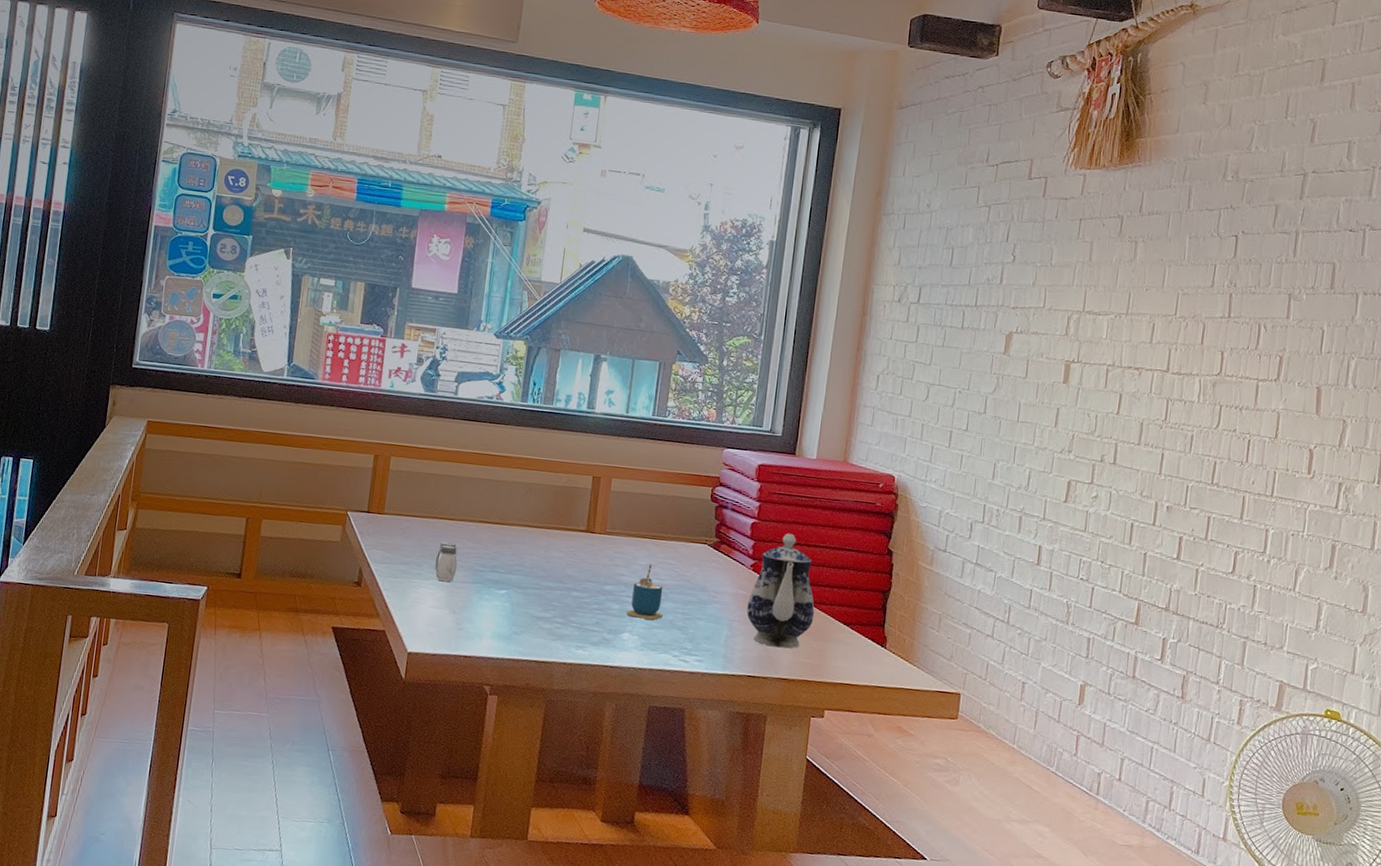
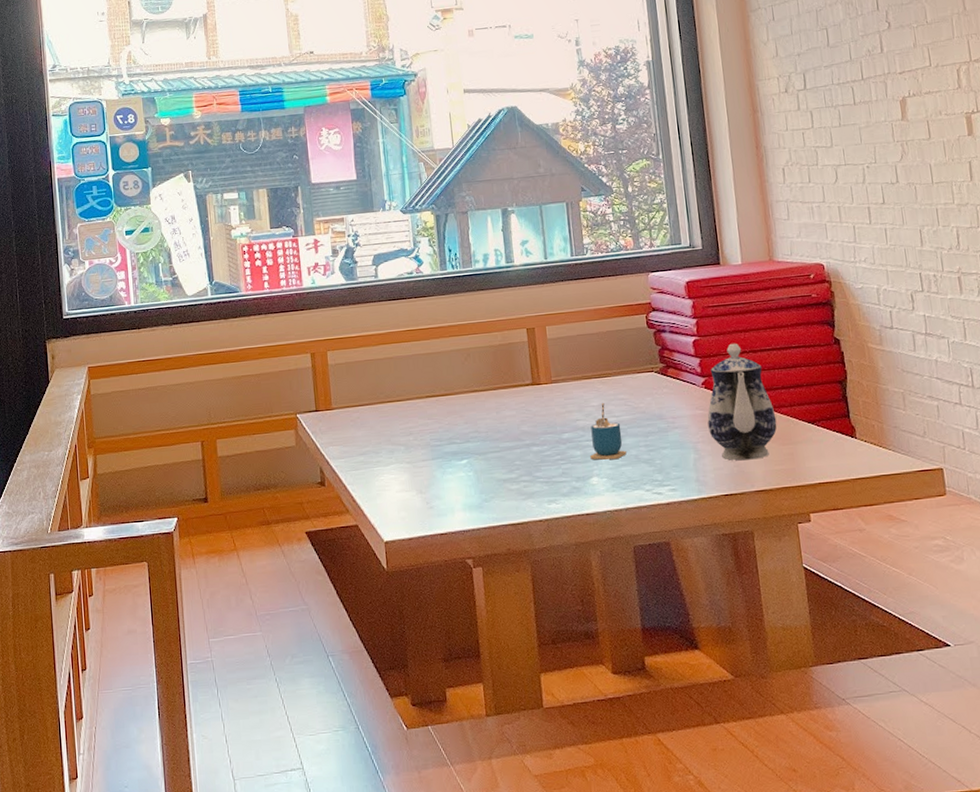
salt and pepper shaker: present [435,542,457,582] -> none [392,423,414,464]

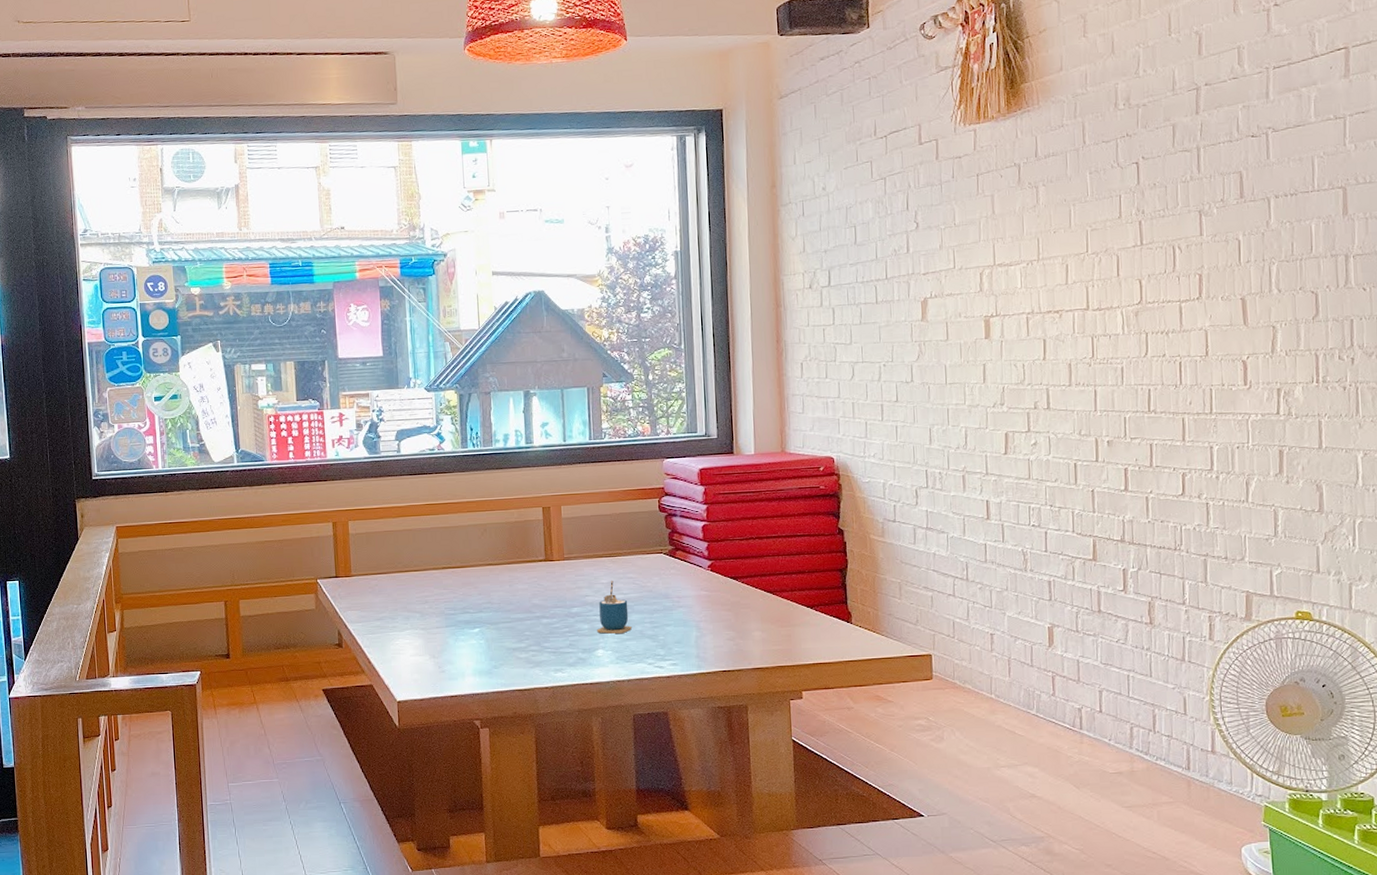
teapot: present [707,343,777,461] -> none [711,529,777,640]

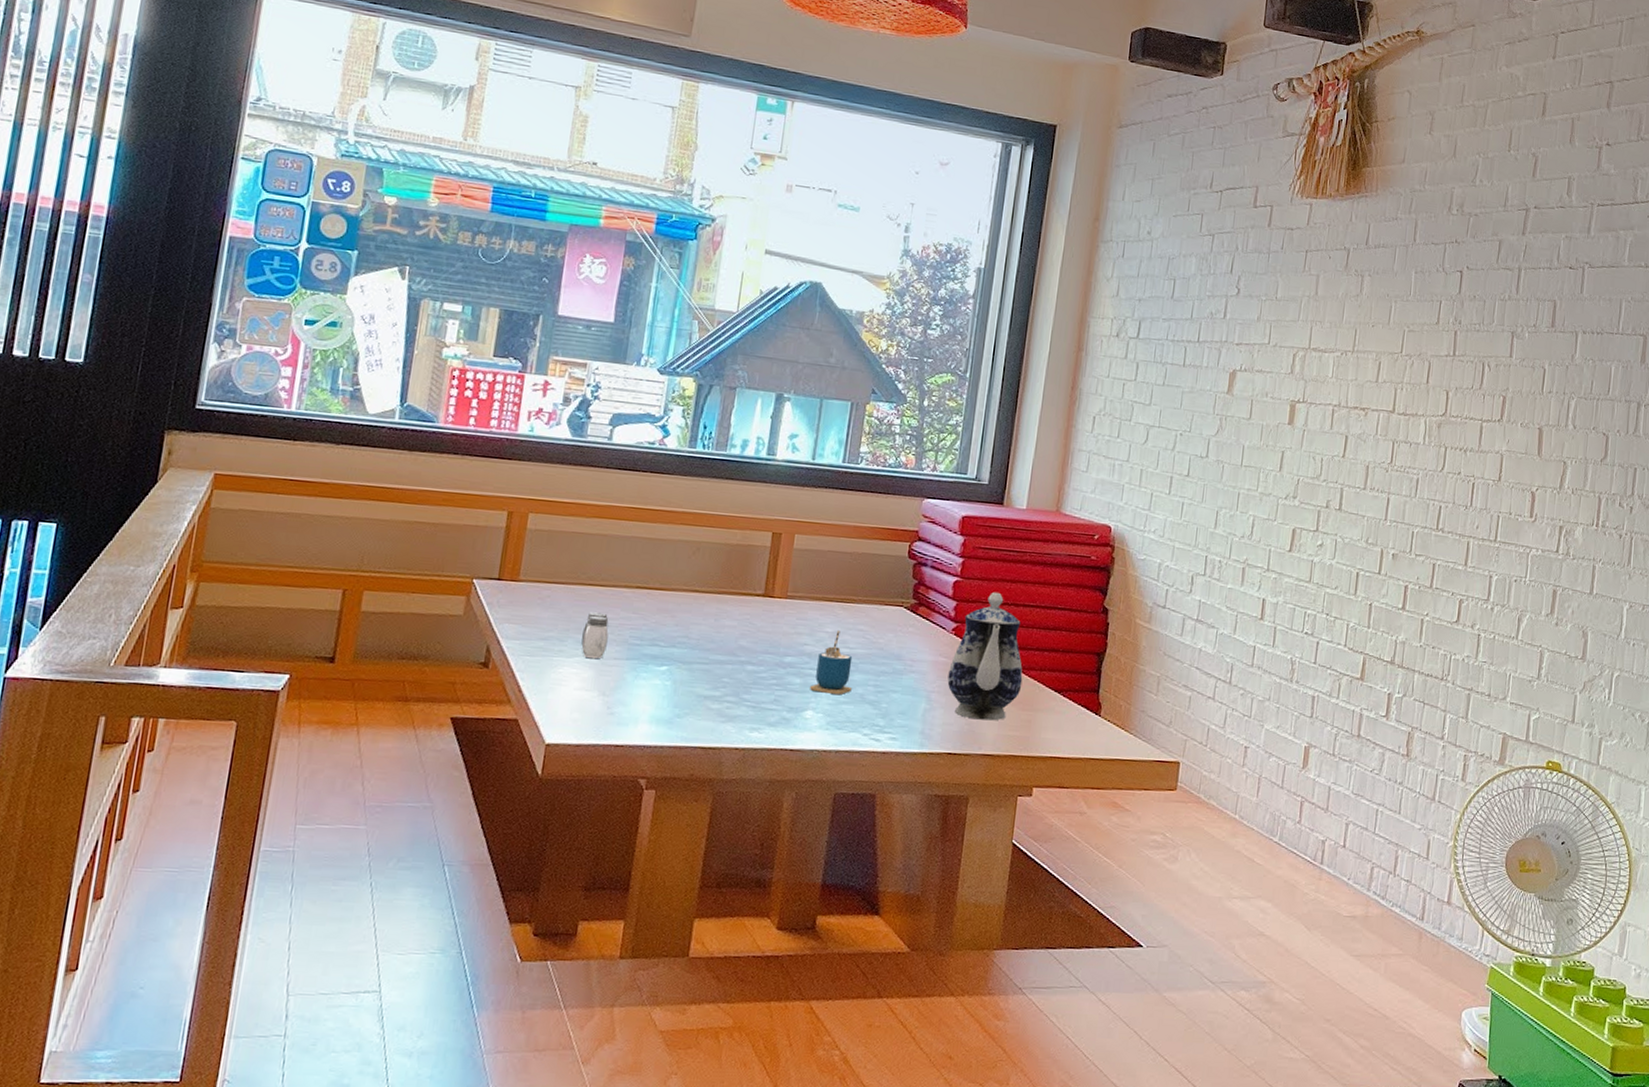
salt and pepper shaker: none [408,592,429,630] -> present [581,612,609,659]
teapot: none [711,529,777,640] -> present [947,591,1023,721]

